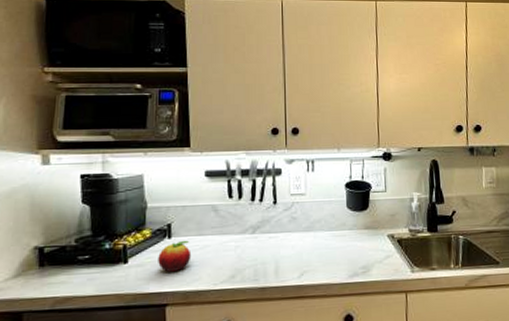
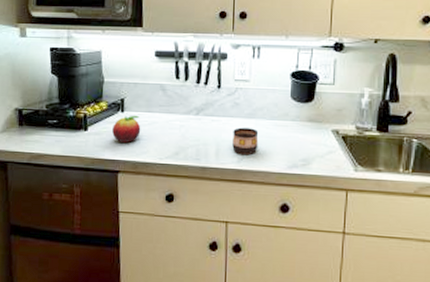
cup: none [292,241,318,269] -> present [232,127,259,154]

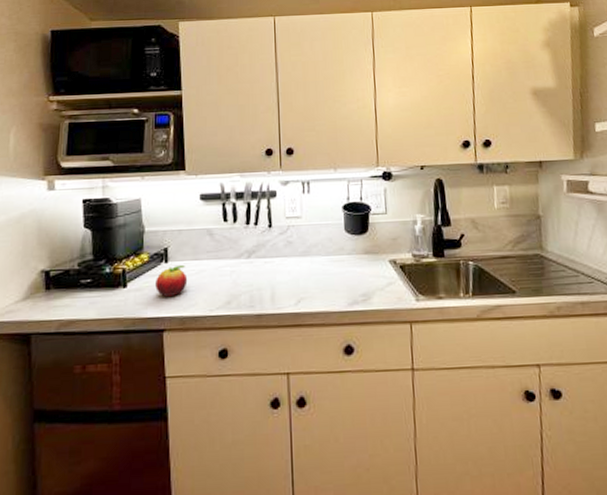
cup: present [232,127,259,154] -> none [288,266,316,296]

